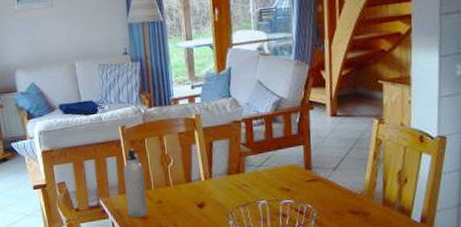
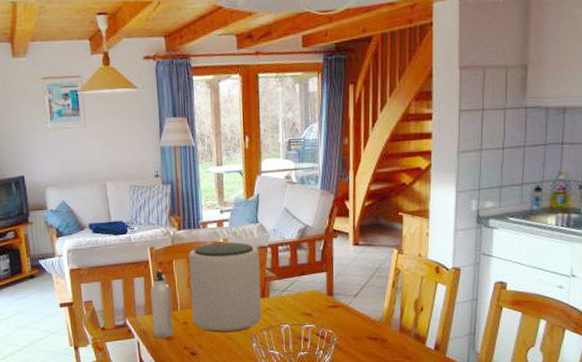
plant pot: none [160,117,238,211] -> present [188,242,262,333]

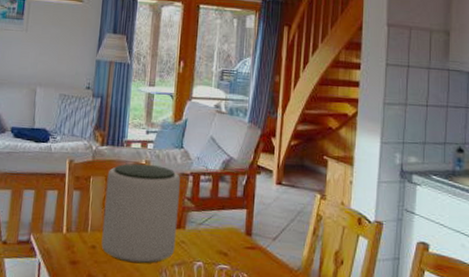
water bottle: present [150,270,173,338] -> none [57,184,84,262]

